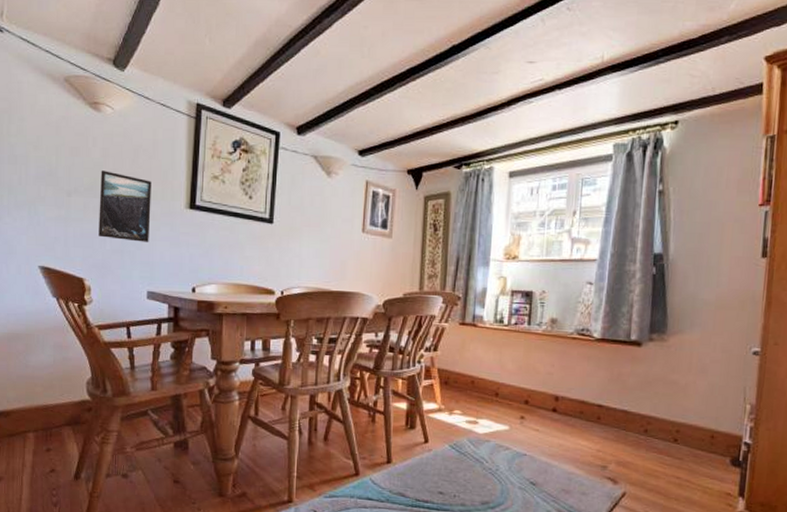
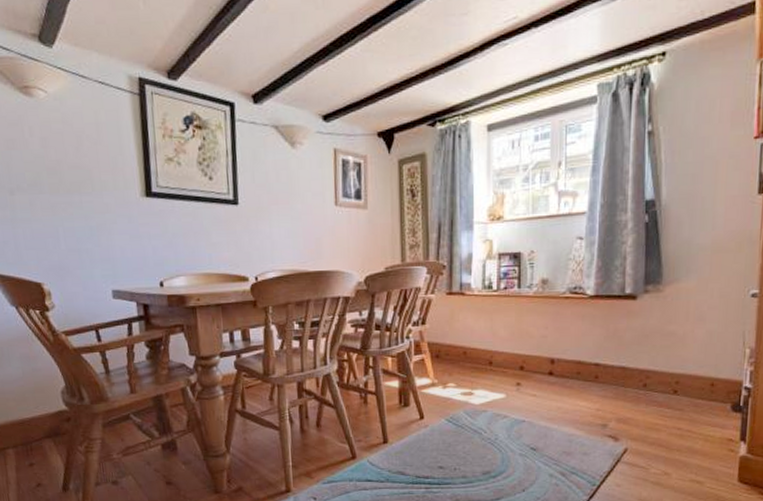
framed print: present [98,170,152,242] -> none [43,162,107,238]

